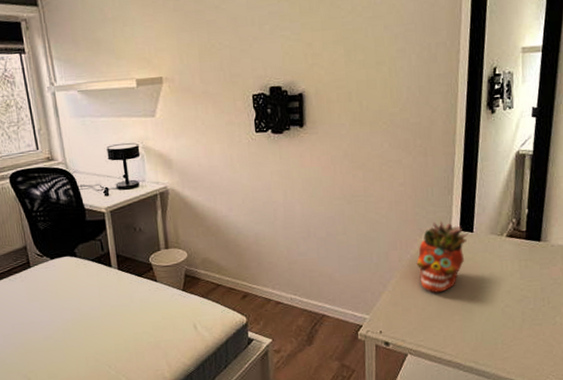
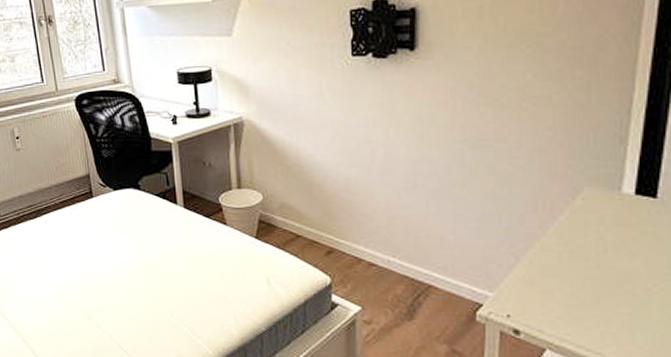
succulent planter: present [416,220,469,293] -> none [565,179,649,274]

